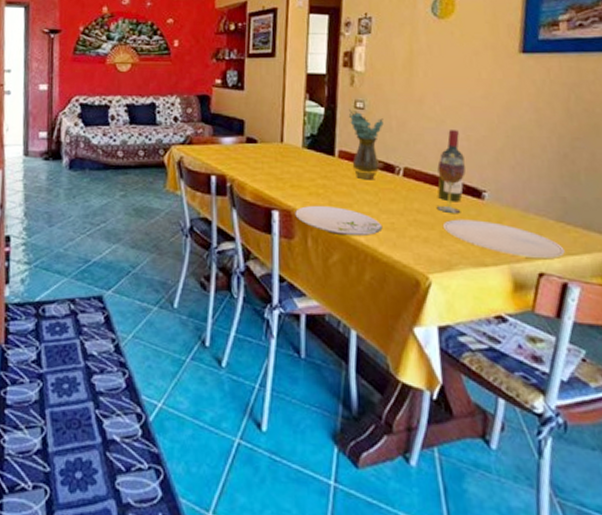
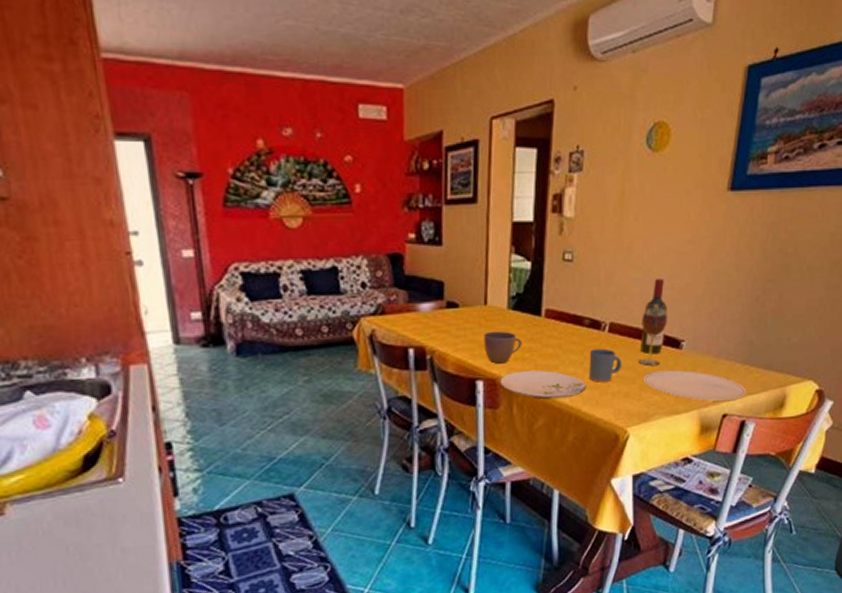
cup: none [279,166,316,197] -> present [483,330,522,364]
vase: present [348,109,384,180] -> none [556,262,592,339]
mug: none [384,191,420,225] -> present [589,348,622,383]

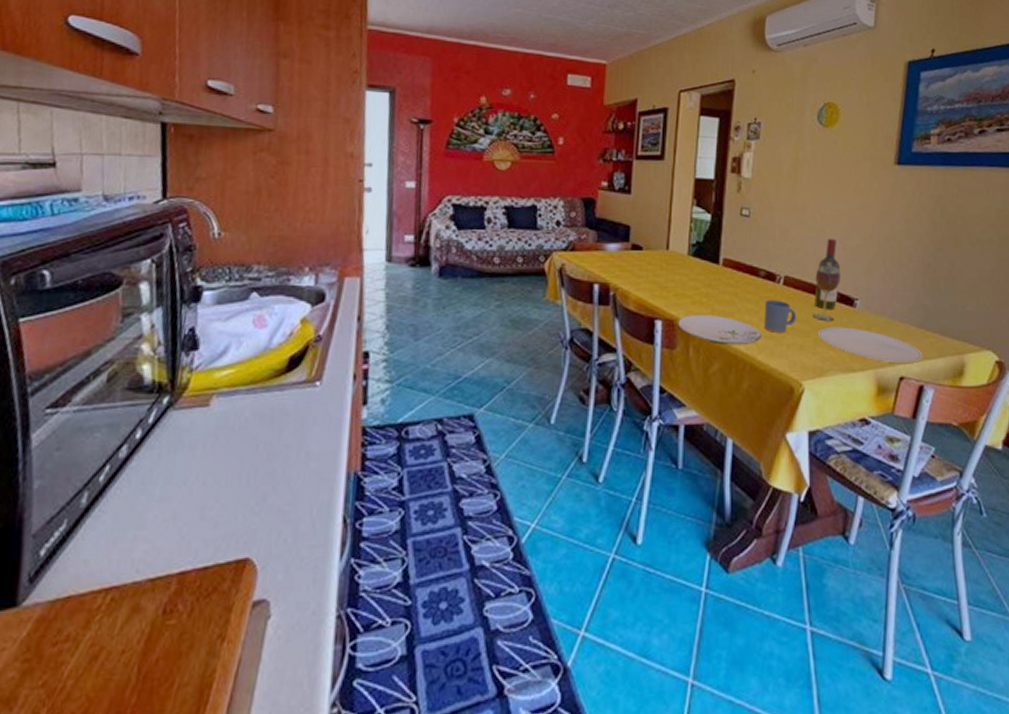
cup: present [483,330,522,364] -> none [664,274,700,306]

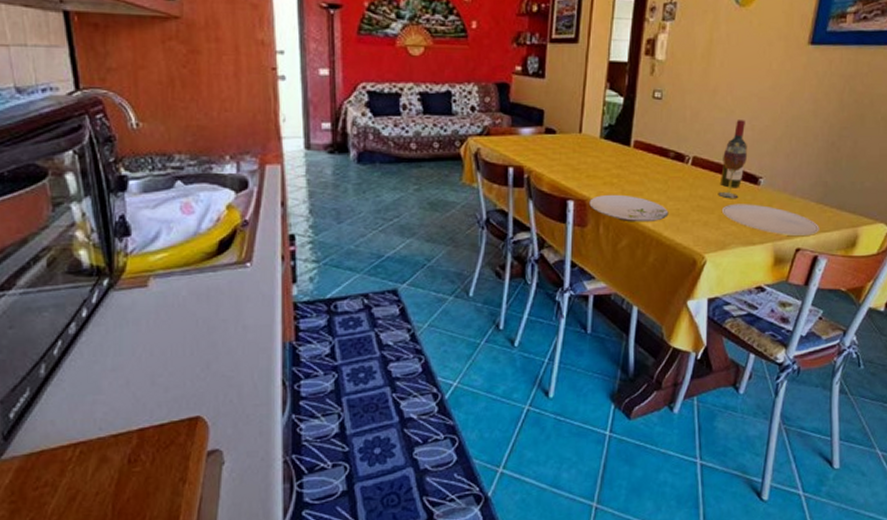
mug: present [764,299,797,333] -> none [672,179,703,210]

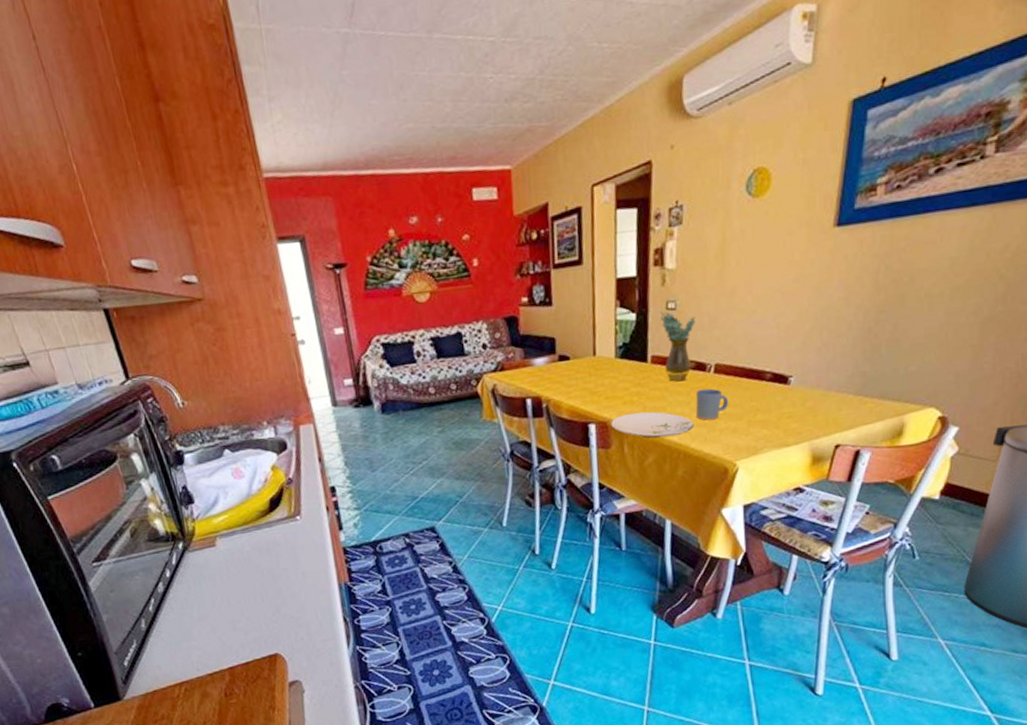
vase: none [646,99,679,169] -> present [660,312,695,382]
mug: none [672,179,703,210] -> present [695,388,729,421]
wineglass: present [719,142,748,199] -> none [746,342,775,403]
wine bottle: present [721,120,747,188] -> none [747,319,773,391]
plate: present [721,203,820,237] -> none [750,404,860,433]

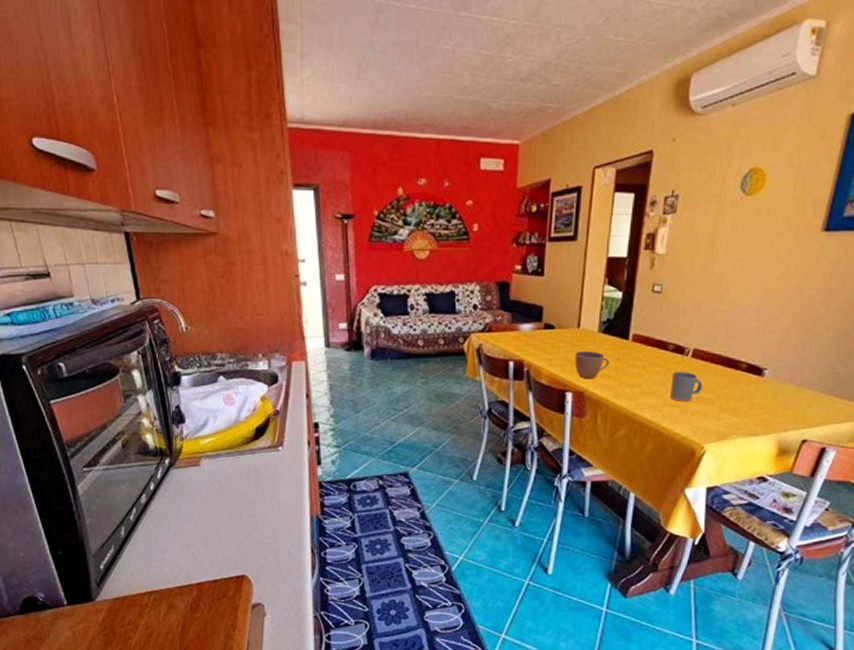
cup: none [593,378,630,408] -> present [574,350,609,379]
plate: present [611,411,694,439] -> none [587,386,667,413]
vase: present [660,312,695,382] -> none [644,293,679,362]

